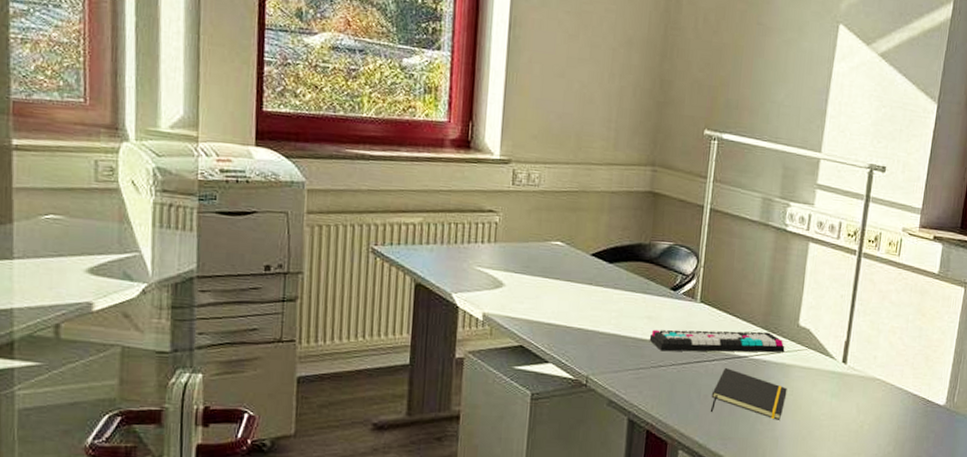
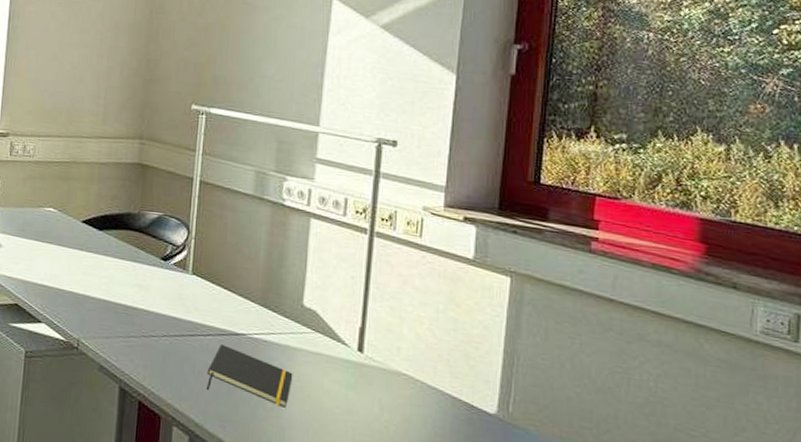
keyboard: present [649,329,785,353] -> none [139,298,288,334]

